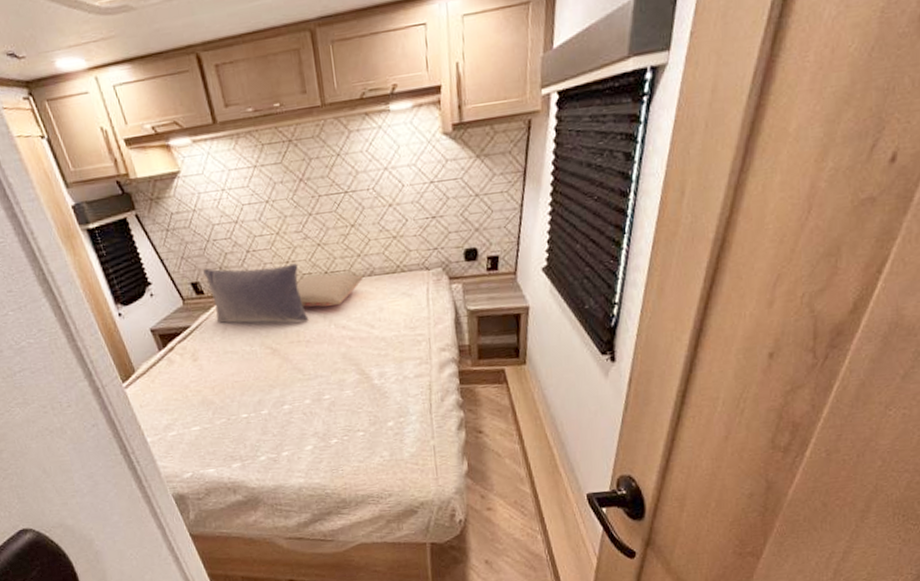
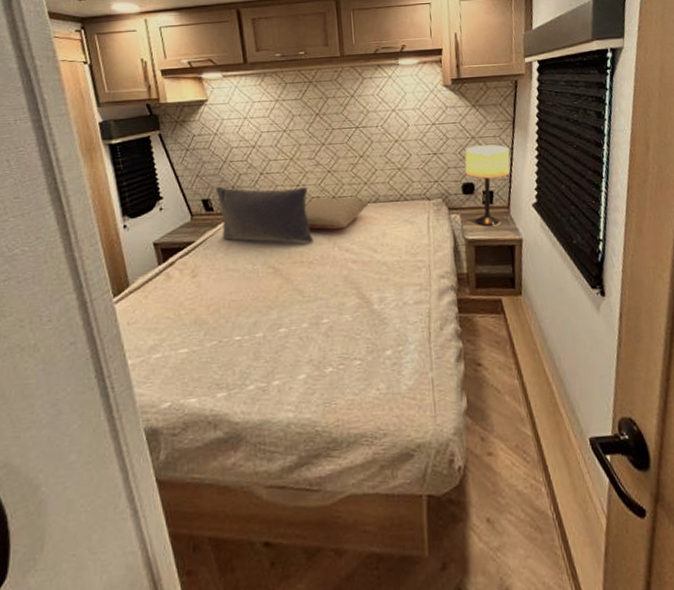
table lamp: none [467,202,519,296] -> present [465,144,510,228]

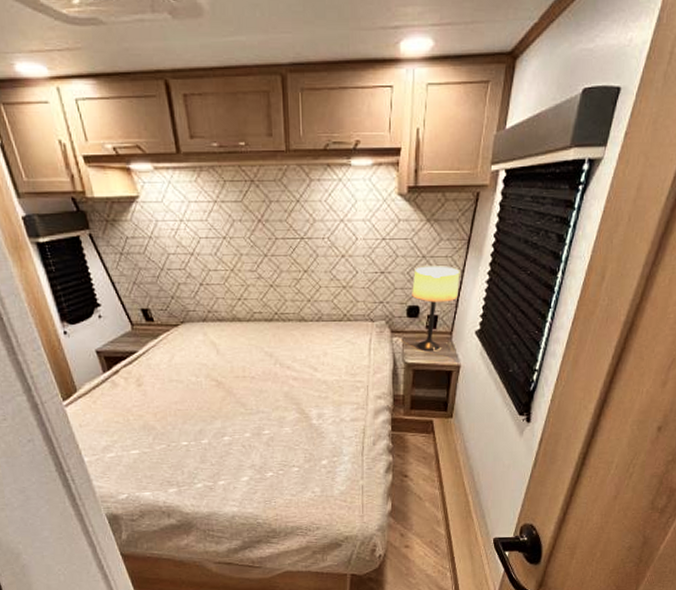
pillow: present [216,187,314,244] -> none [155,297,256,359]
pillow: present [304,198,369,229] -> none [246,314,311,346]

